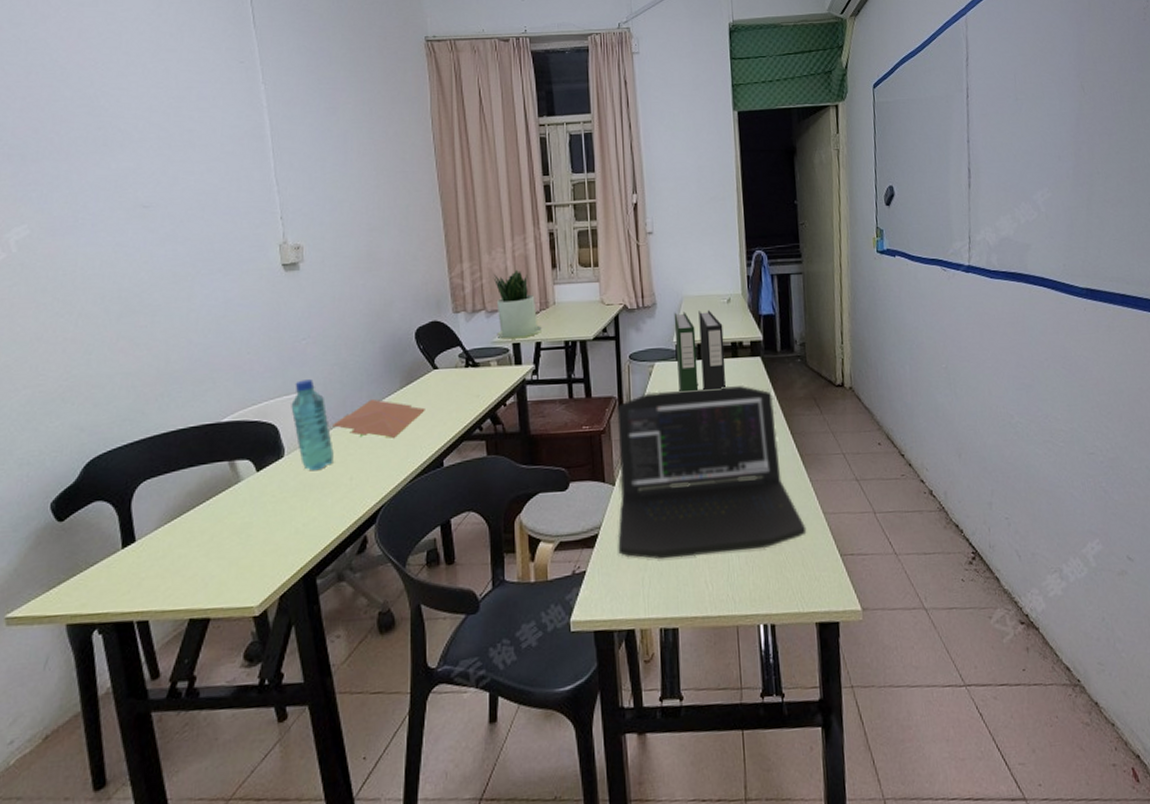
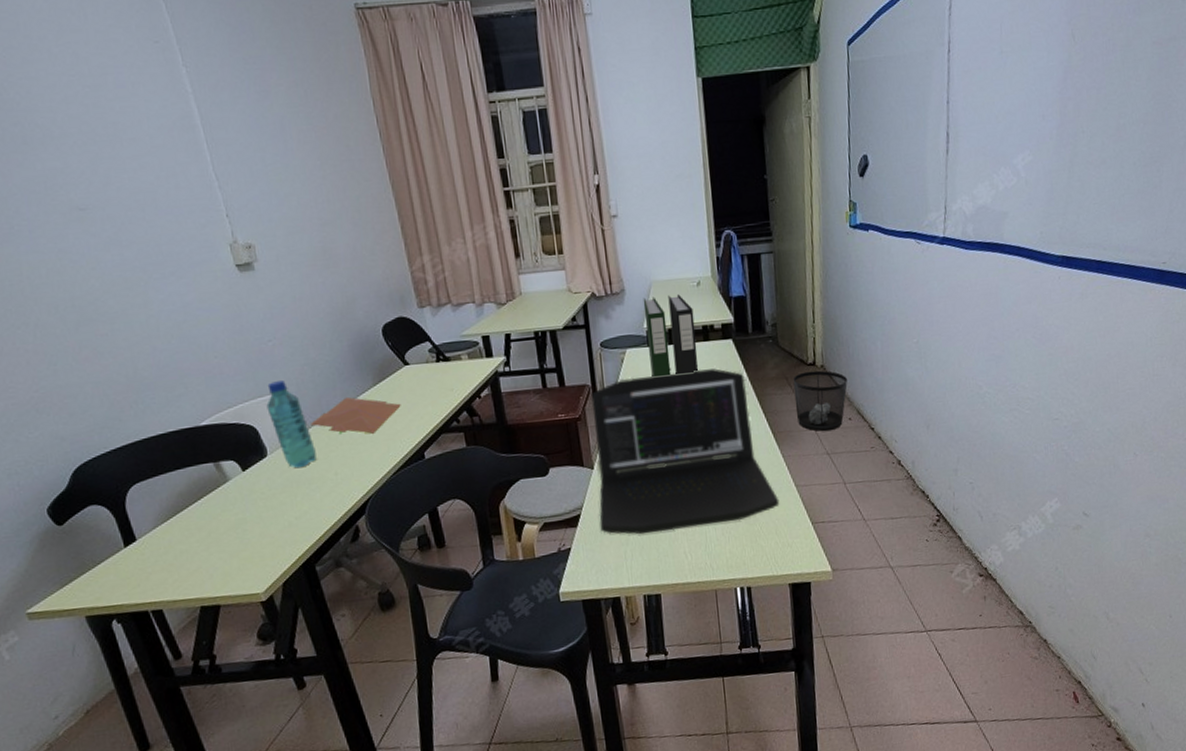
planter: present [493,269,542,339] -> none [455,260,510,333]
waste bin: none [821,392,876,456] -> present [793,370,848,431]

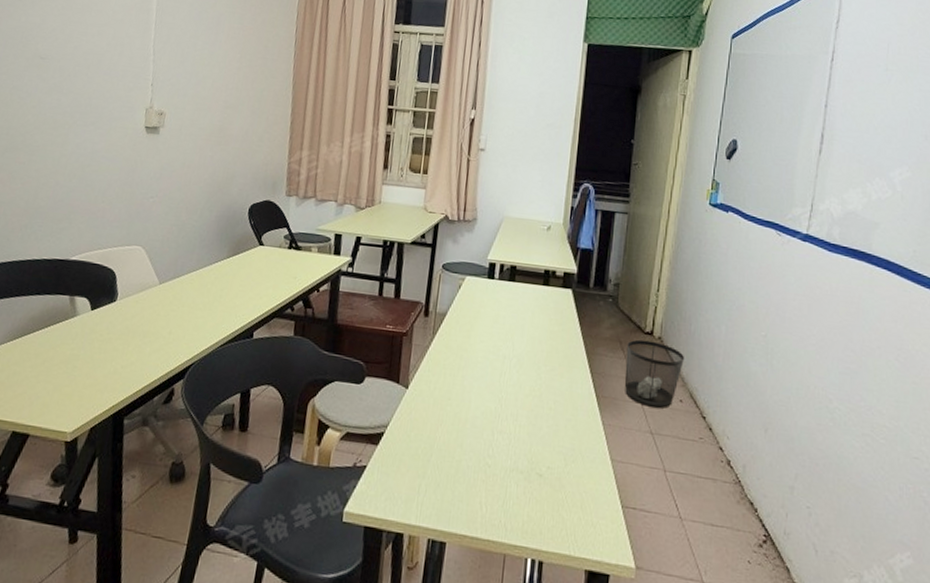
water bottle: present [266,381,317,469] -> none [129,234,160,320]
papers: present [311,396,401,434] -> none [162,262,246,303]
laptop: present [591,368,780,534] -> none [400,305,591,482]
binder: present [643,294,699,378] -> none [485,230,539,314]

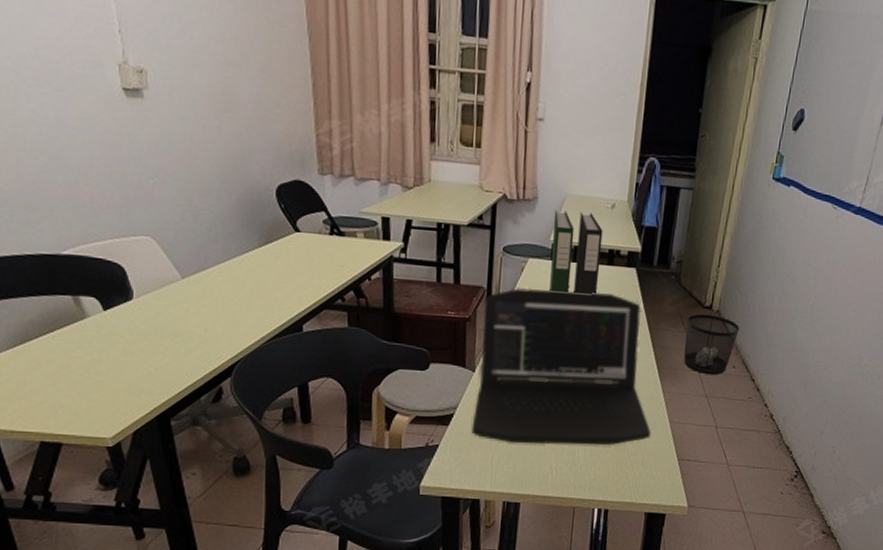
laptop: none [400,305,591,482] -> present [471,288,652,445]
binder: none [485,230,539,314] -> present [549,209,603,294]

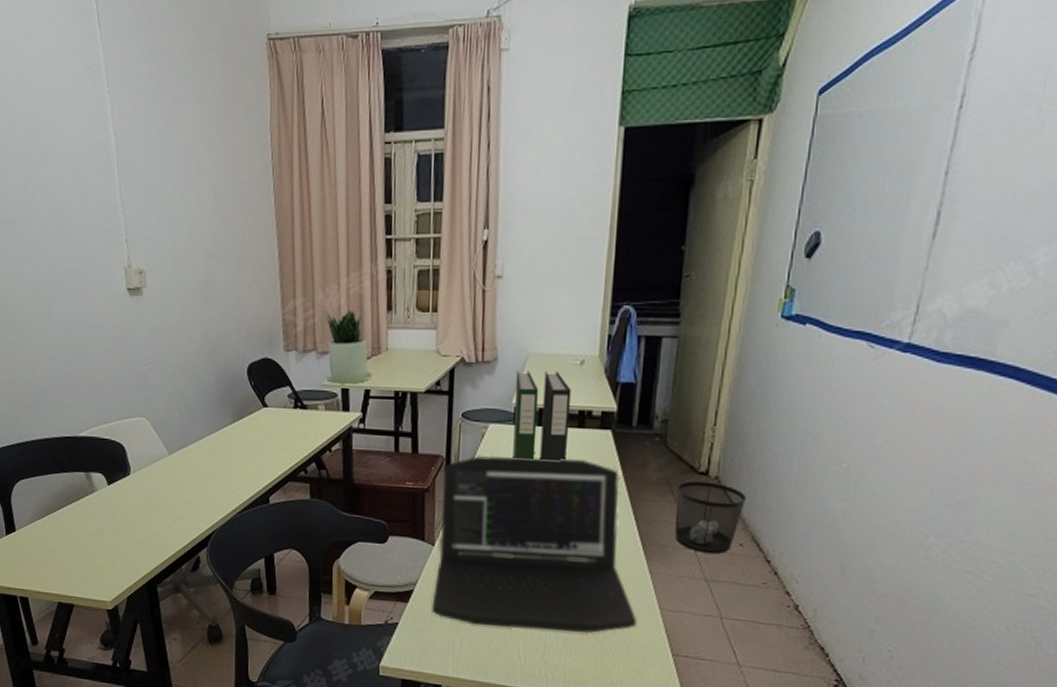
planter: none [364,137,414,213] -> present [325,309,372,384]

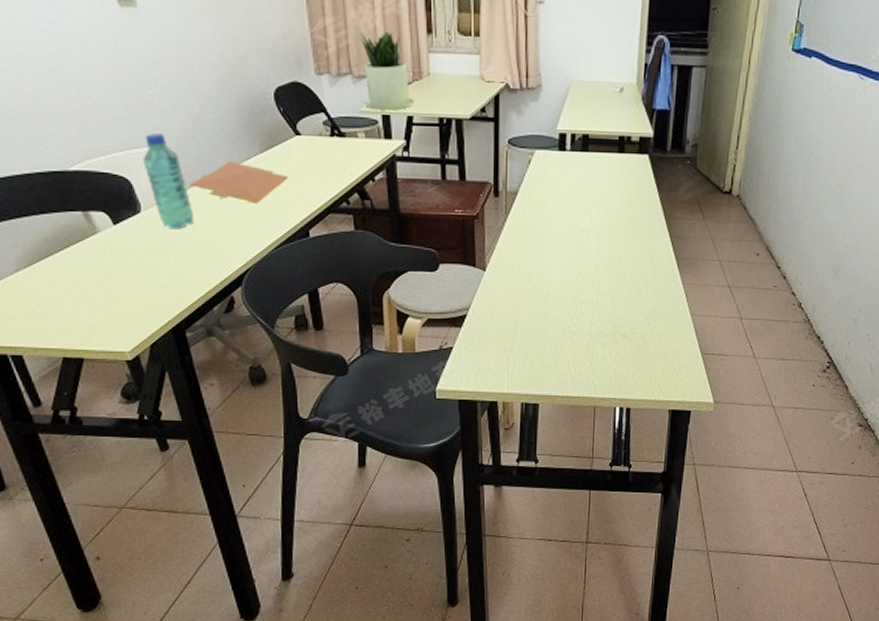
water bottle: none [136,405,172,491] -> present [143,133,194,230]
papers: none [171,429,254,470] -> present [190,160,288,204]
laptop: present [432,455,638,633] -> none [485,181,672,343]
binder: present [513,370,572,461] -> none [559,97,612,185]
waste bin: present [674,480,746,554] -> none [703,199,762,263]

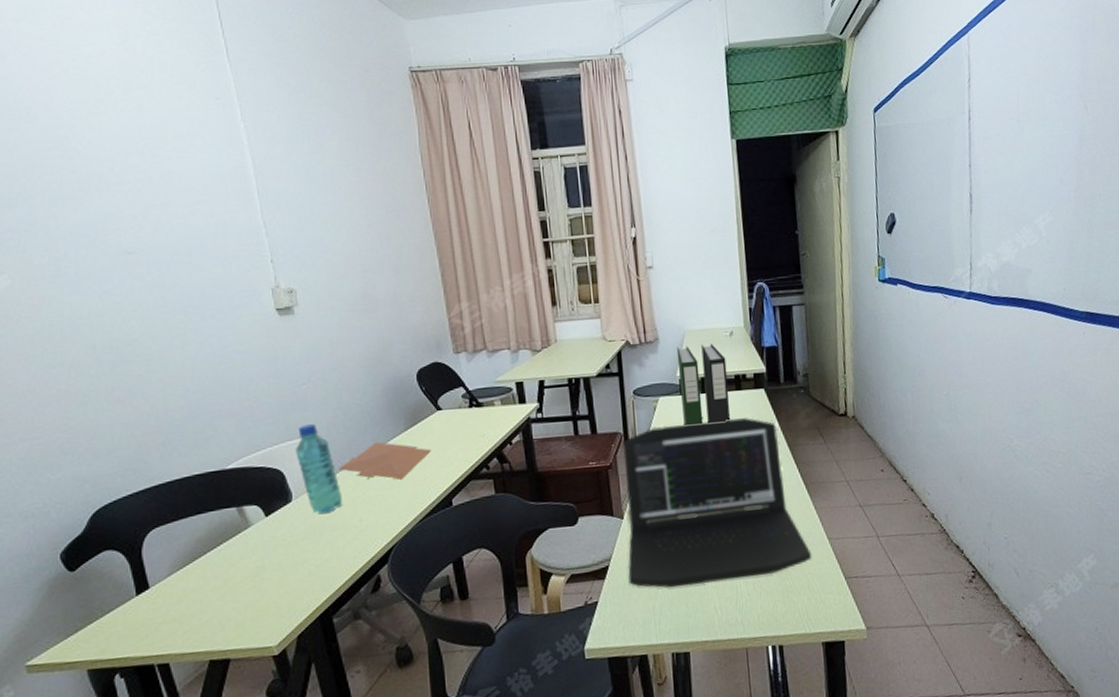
planter: present [360,31,414,111] -> none [492,308,544,379]
laptop: none [485,181,672,343] -> present [622,418,812,588]
binder: none [559,97,612,185] -> present [676,344,731,426]

